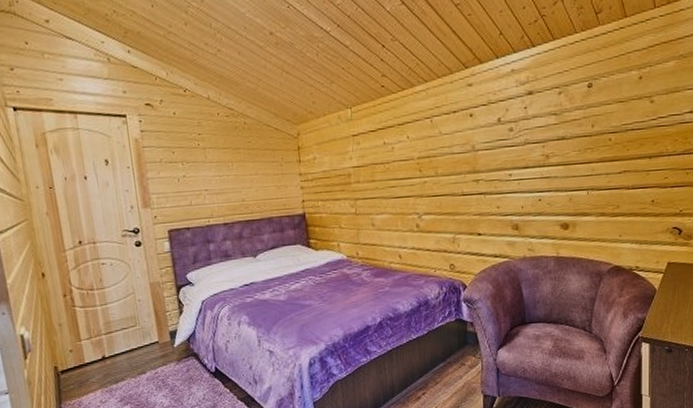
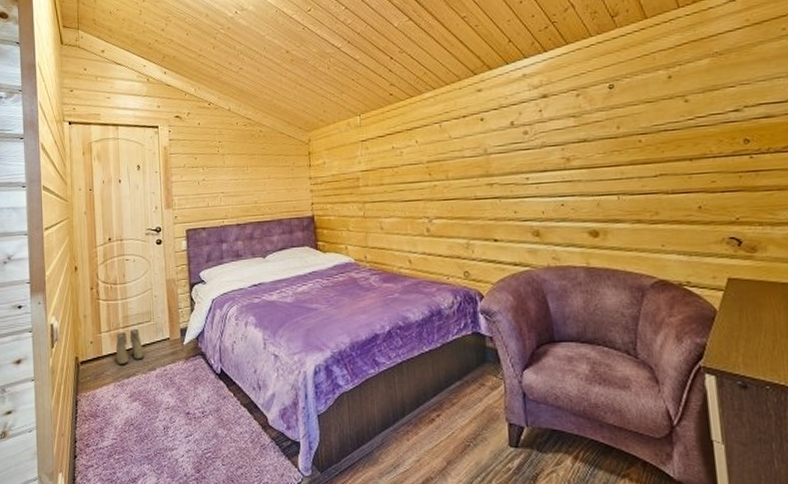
boots: none [98,335,133,371] -> present [115,329,145,365]

